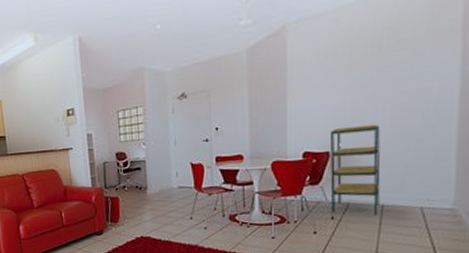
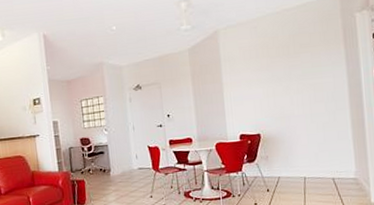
shelving unit: present [330,124,381,216] -> none [260,110,303,187]

